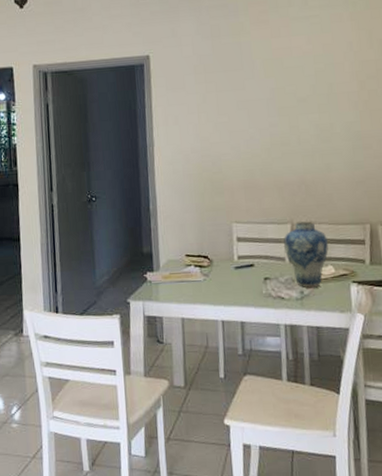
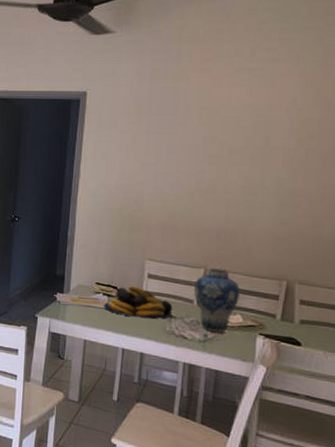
fruit bowl: none [196,252,267,286] -> present [103,286,173,320]

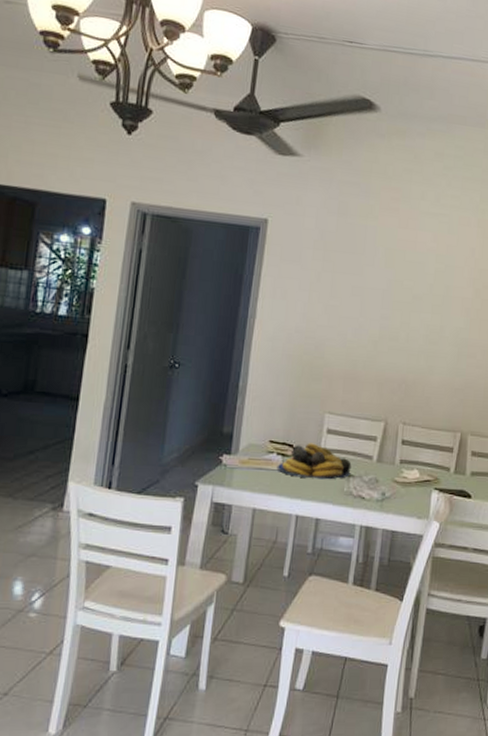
vase: present [193,268,240,334] -> none [373,421,418,491]

